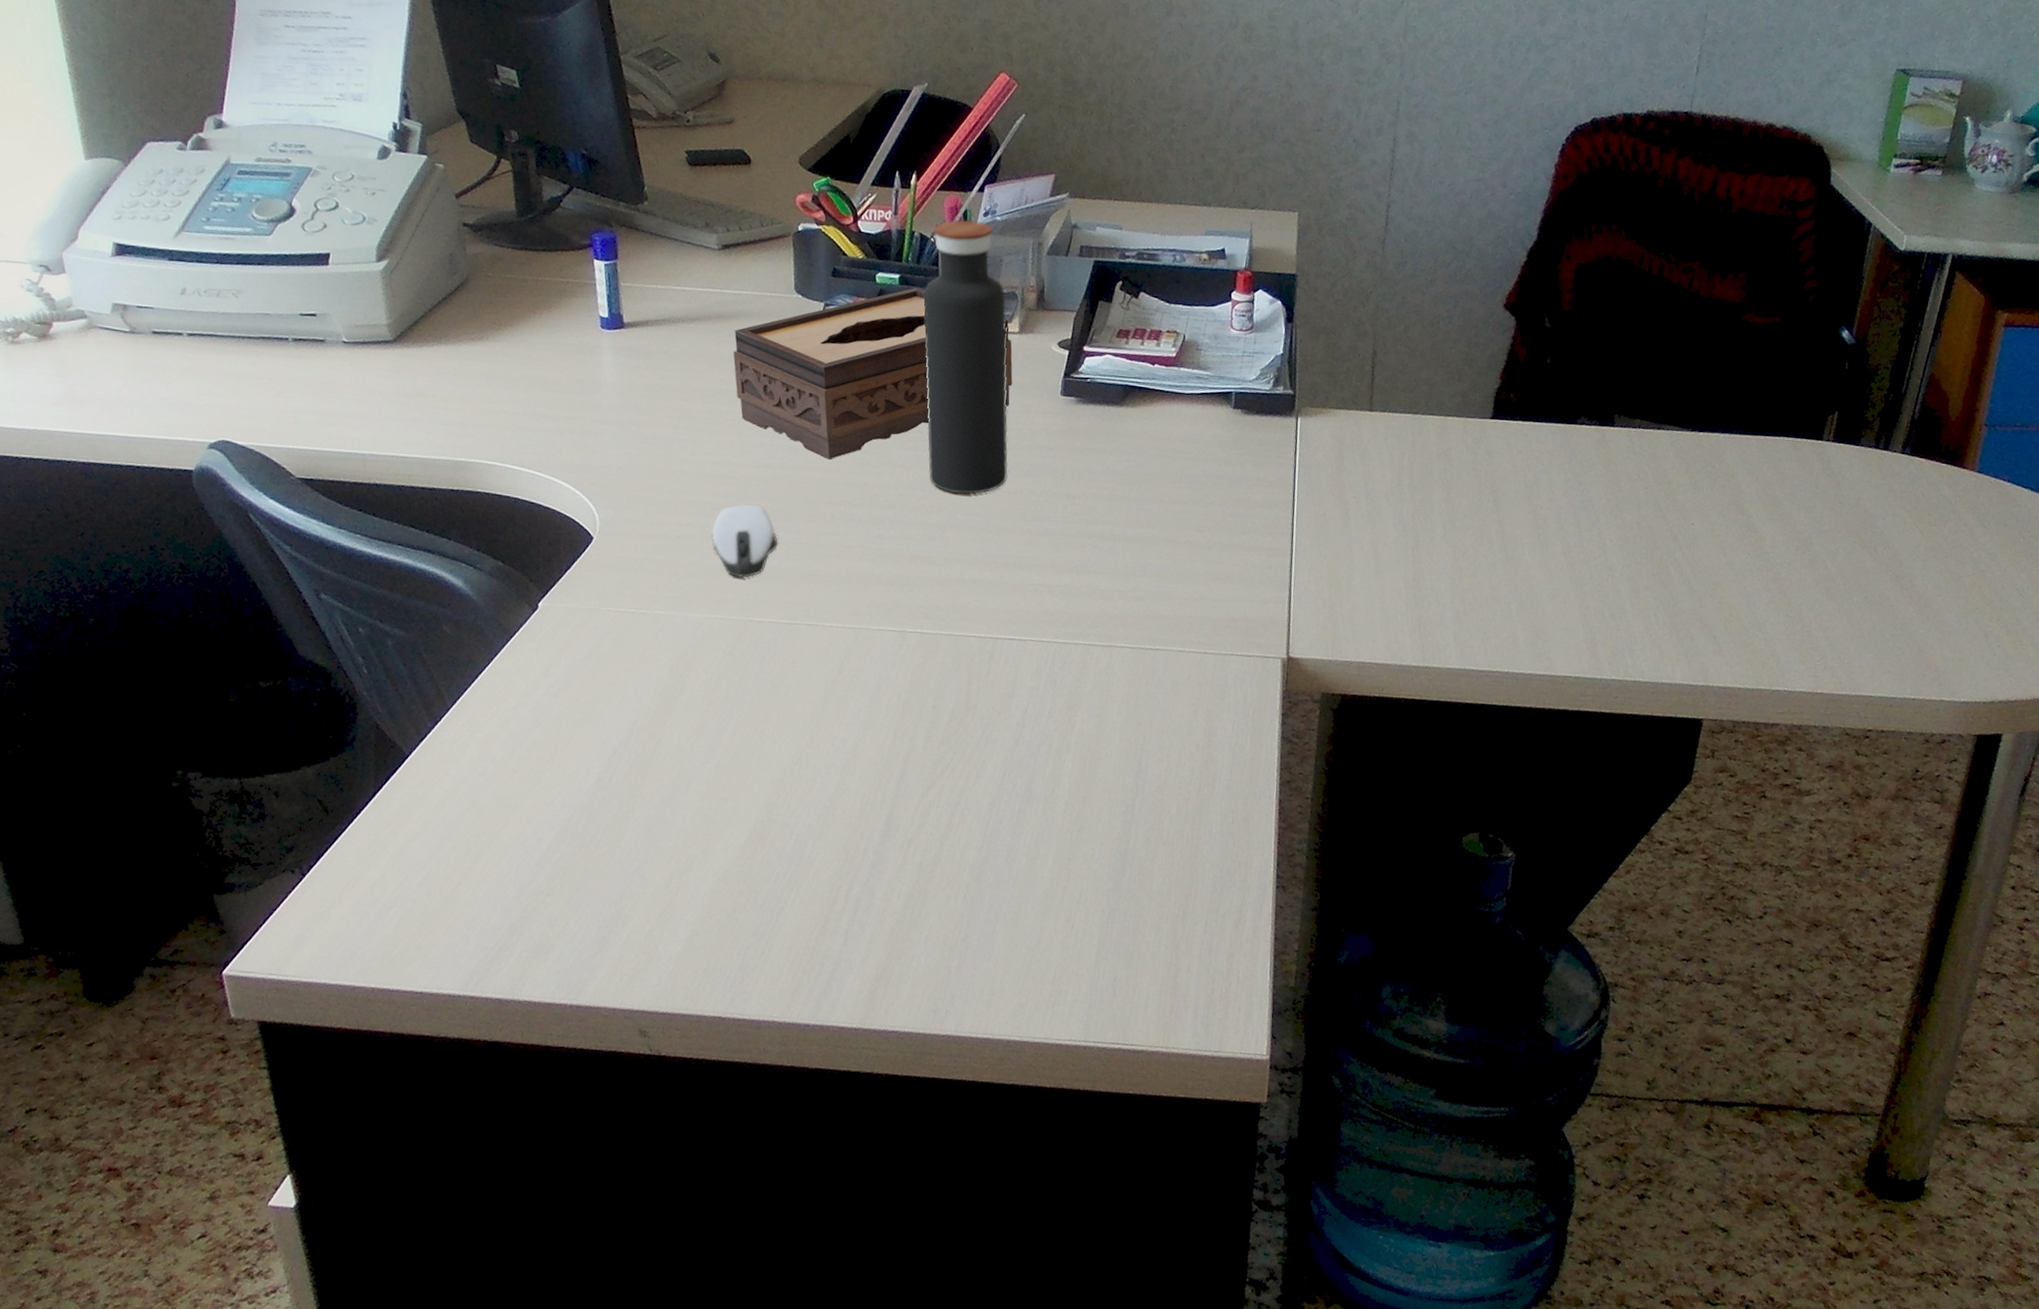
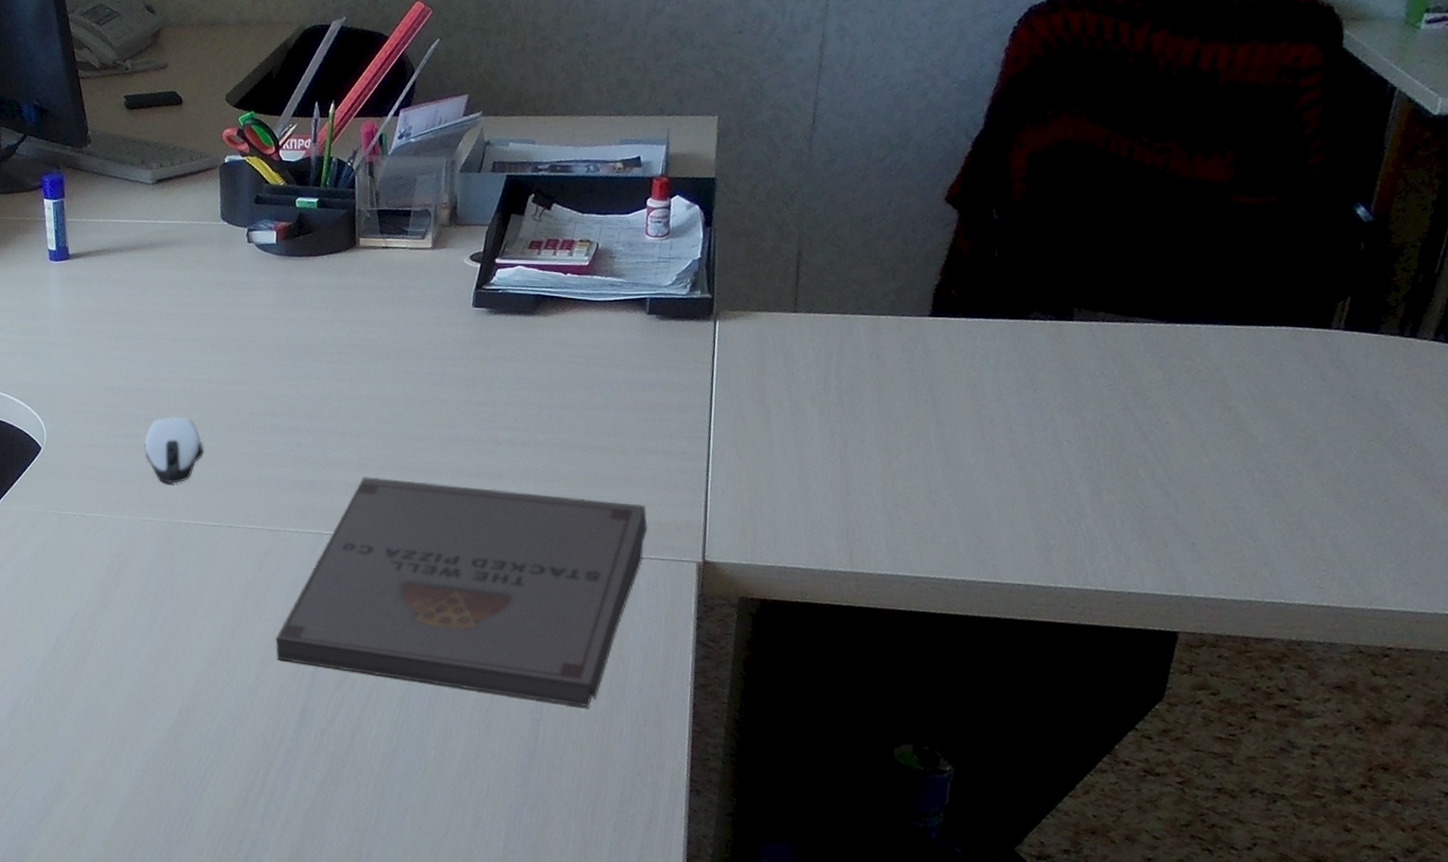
tissue box: present [733,287,1013,460] -> none [164,209,426,374]
pizza box: none [858,571,1235,807] -> present [275,476,648,707]
water bottle: present [923,220,1008,495] -> none [340,144,421,404]

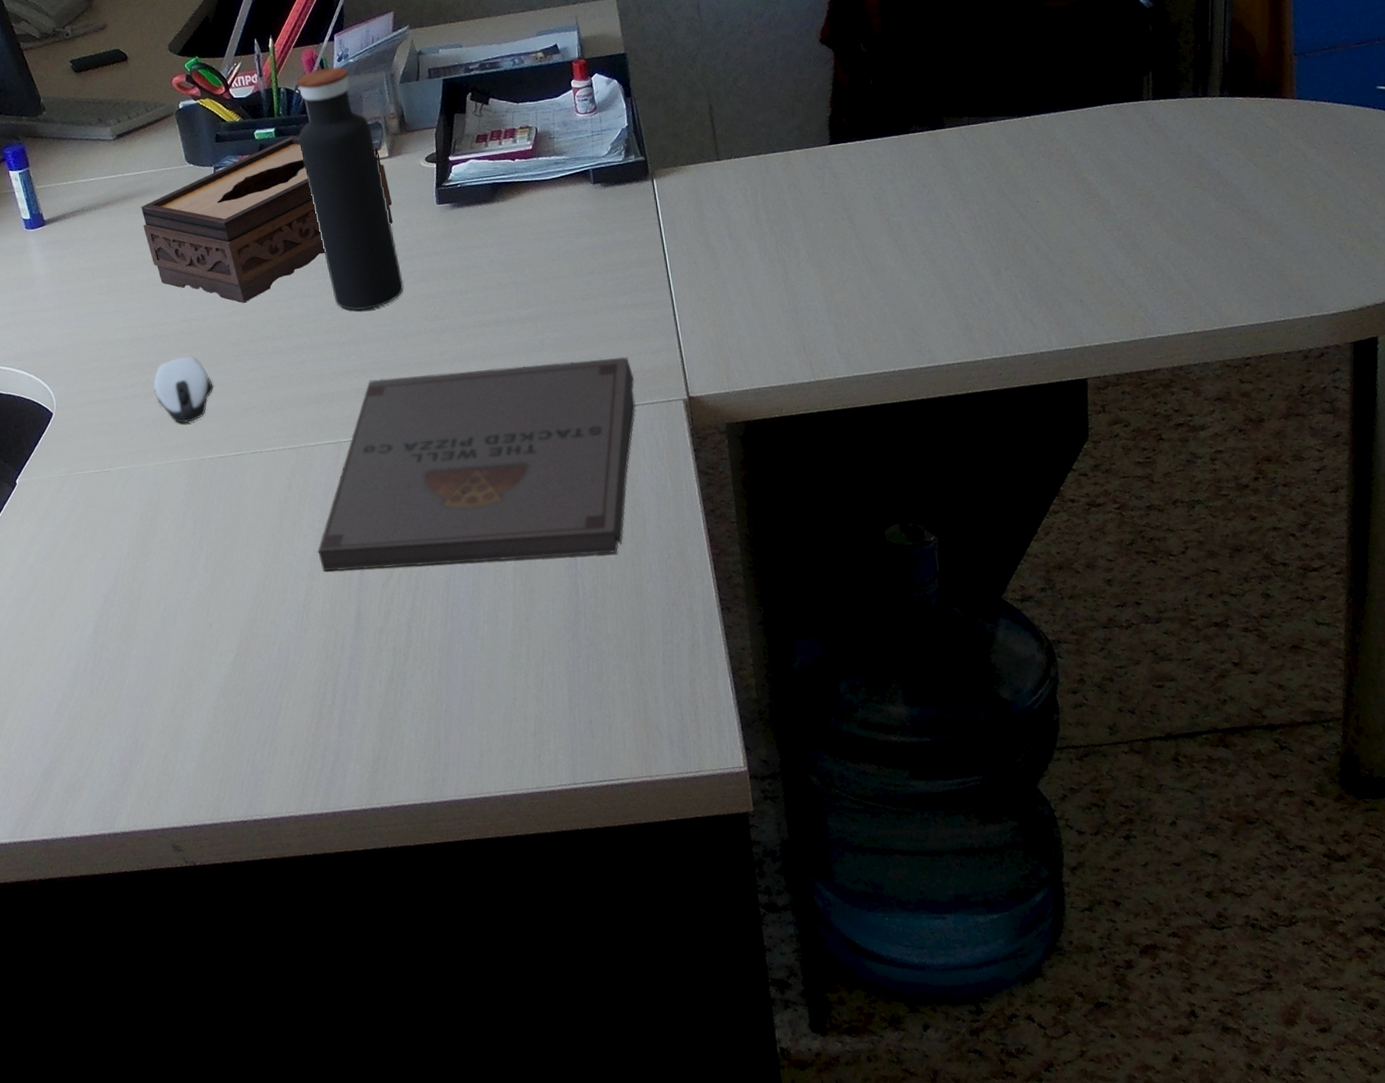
tissue box: none [164,209,426,374] -> present [141,135,393,303]
water bottle: none [340,144,421,404] -> present [296,66,404,311]

